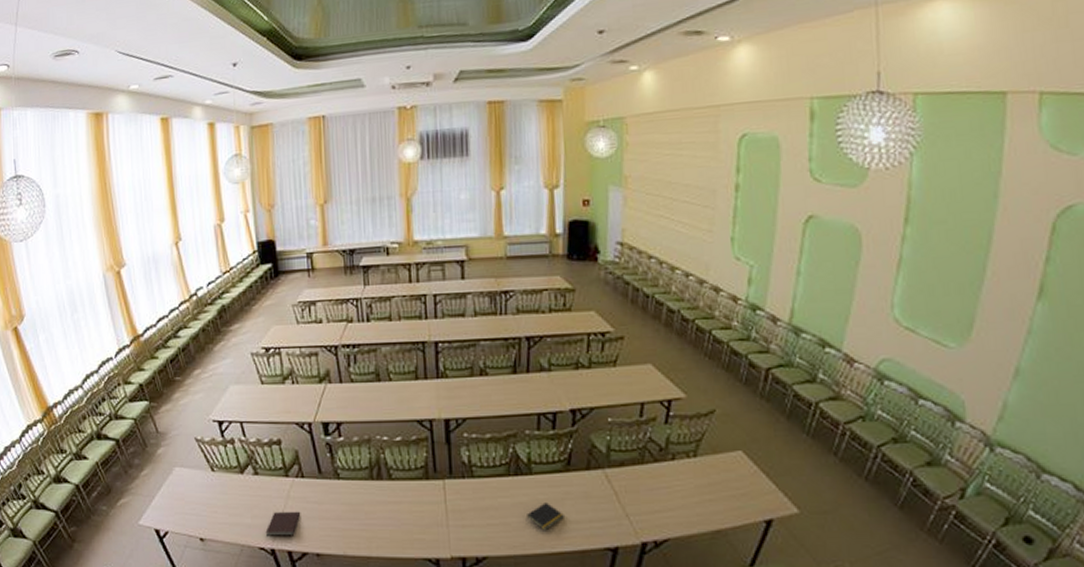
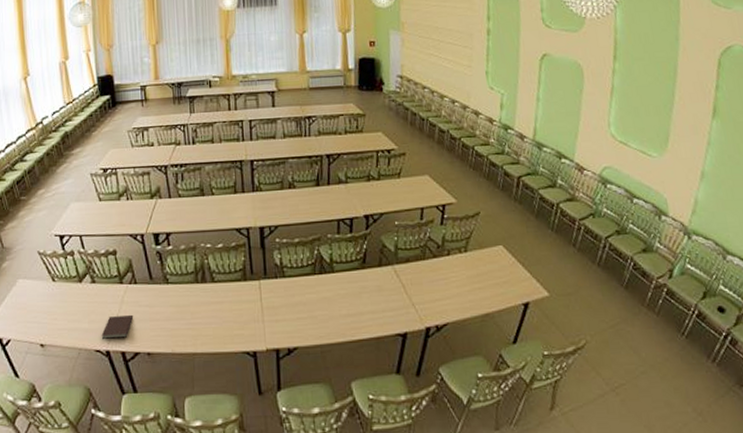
notepad: present [525,503,564,530] -> none [329,297,362,321]

